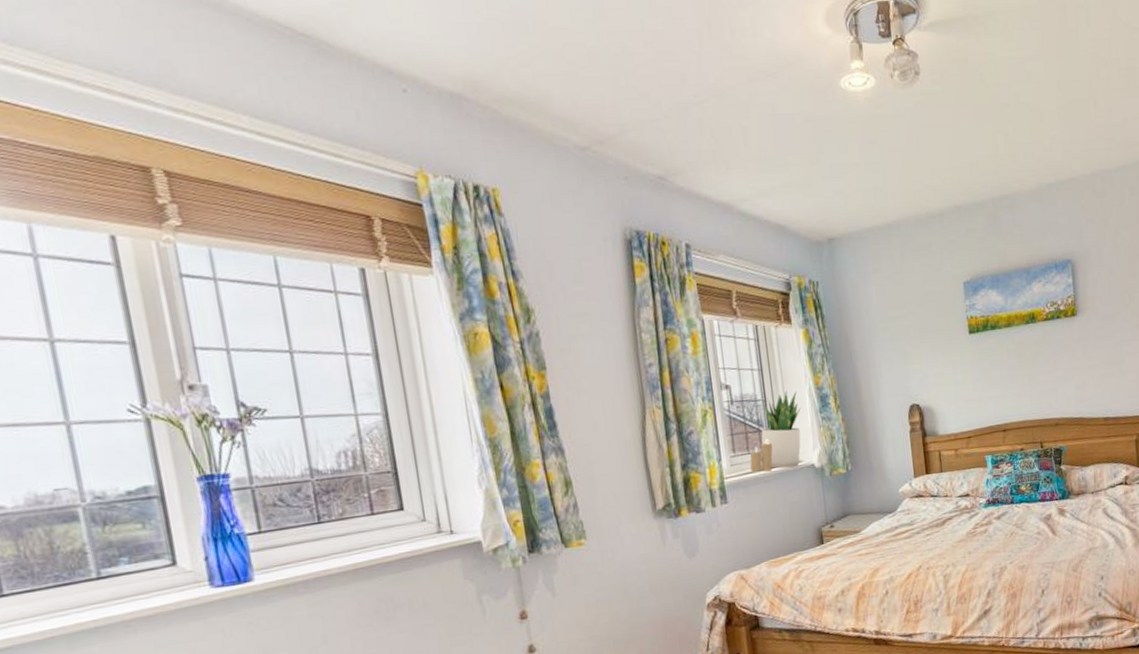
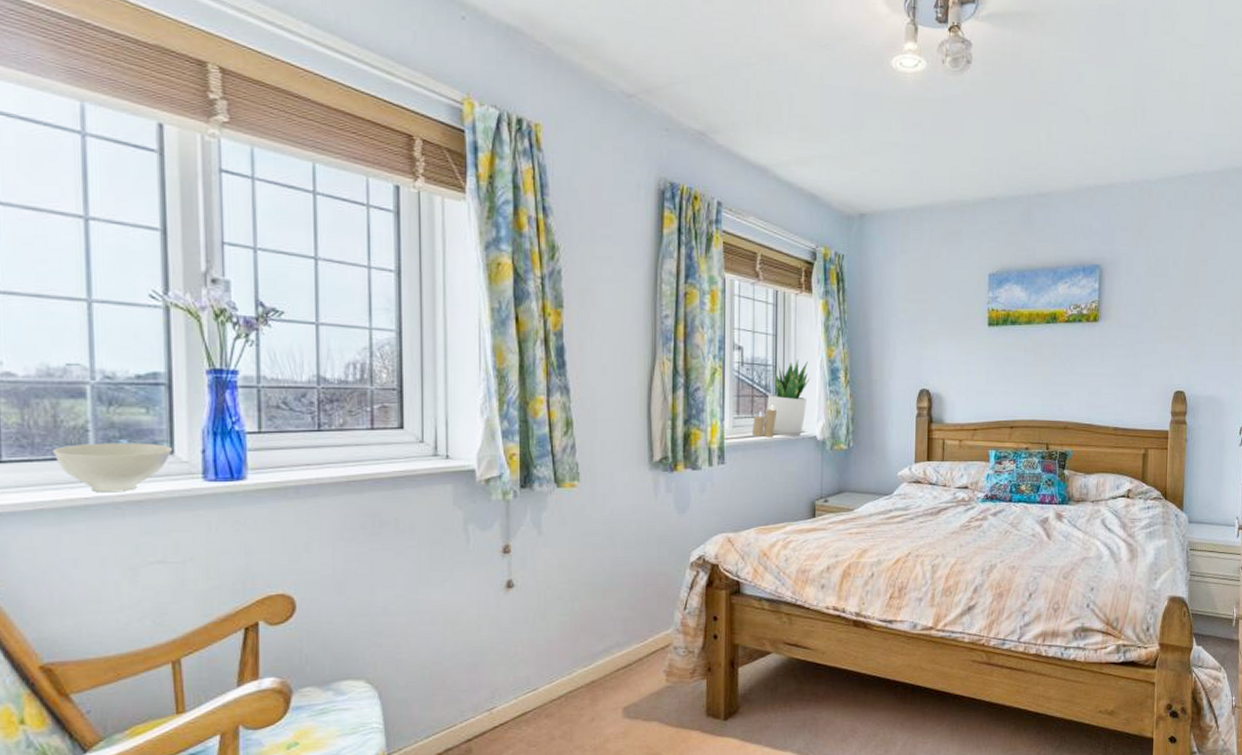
bowl: none [53,557,176,613] -> present [52,443,173,493]

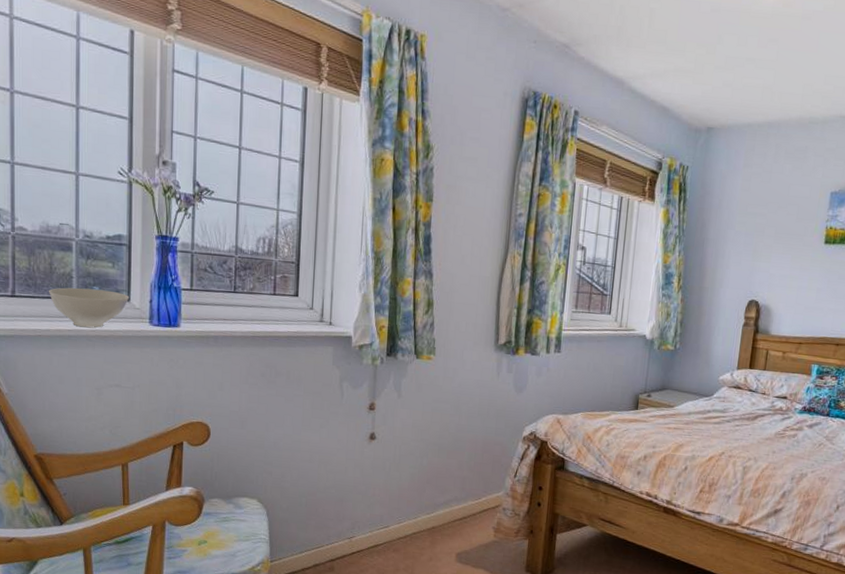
candle: present [753,405,778,438] -> none [587,303,612,333]
planter: present [767,359,810,436] -> none [603,262,645,334]

